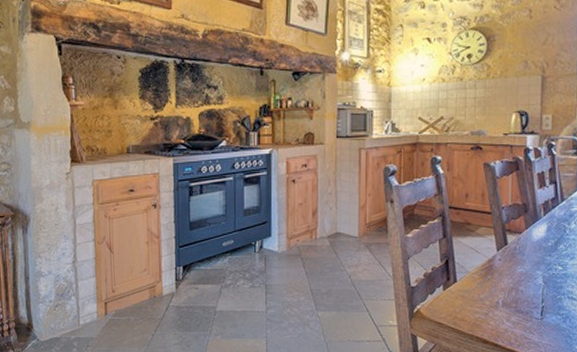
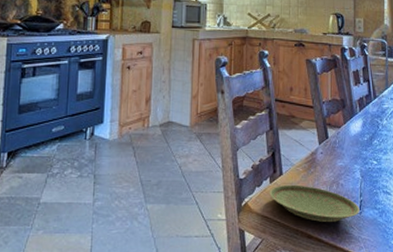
plate: none [443,291,541,327] -> present [269,184,360,222]

